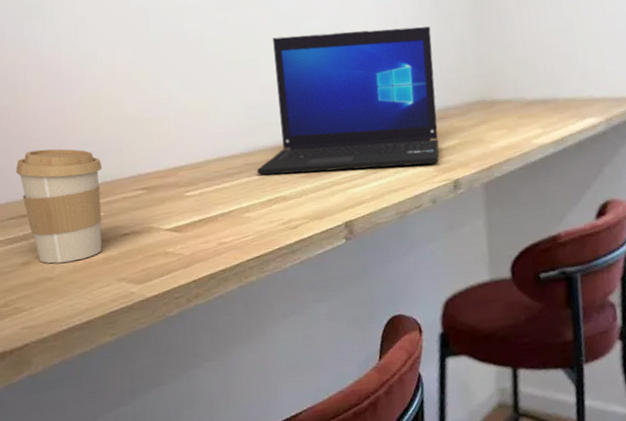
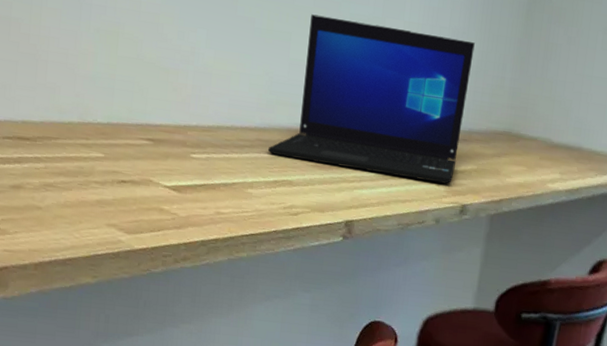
coffee cup: present [16,149,103,264] -> none [18,72,110,196]

